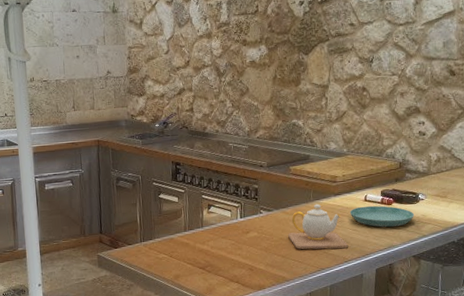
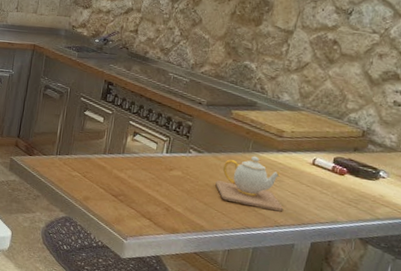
saucer: present [349,205,414,228] -> none [291,169,370,202]

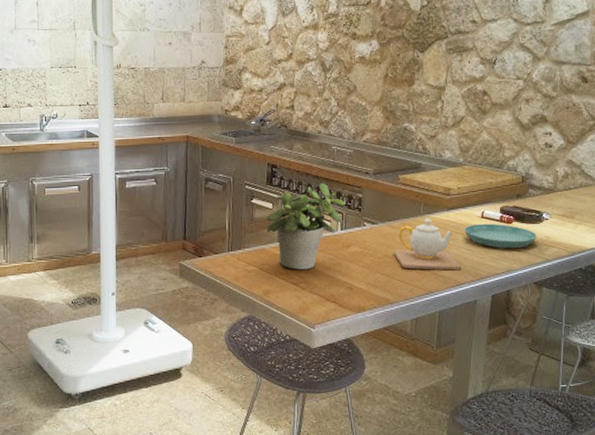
potted plant: none [95,105,175,185] -> present [267,182,346,270]
saucer: none [291,169,370,202] -> present [464,223,537,249]

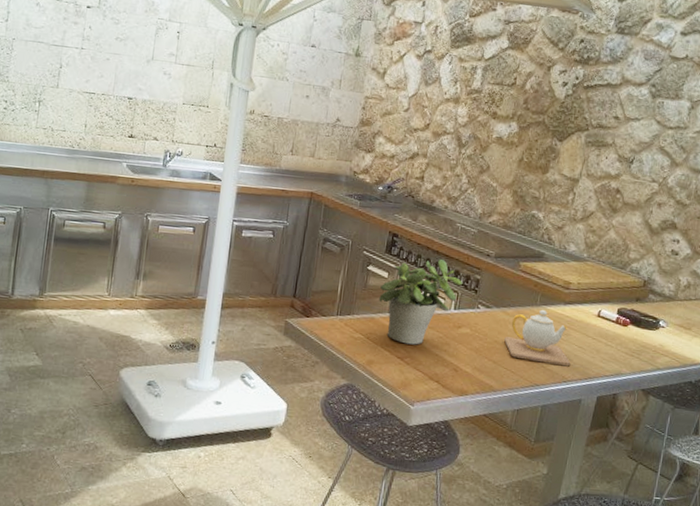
saucer: present [464,223,537,249] -> none [578,322,651,353]

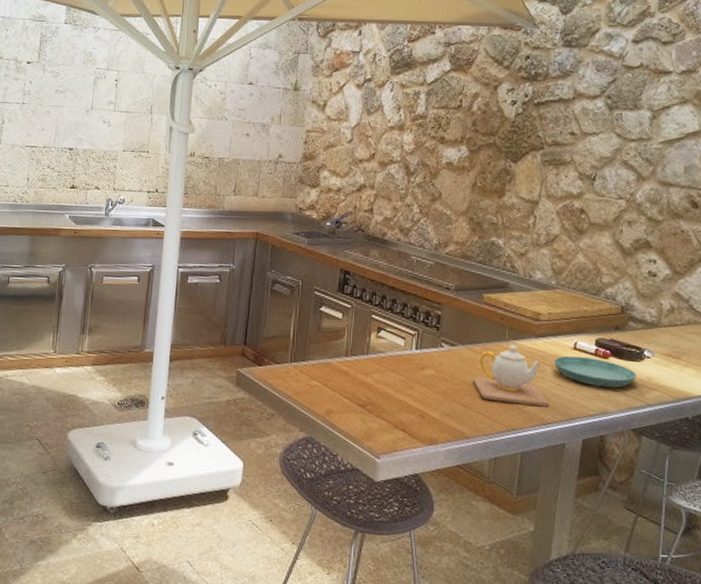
potted plant: present [379,258,463,345] -> none [334,295,423,391]
saucer: none [578,322,651,353] -> present [553,355,636,388]

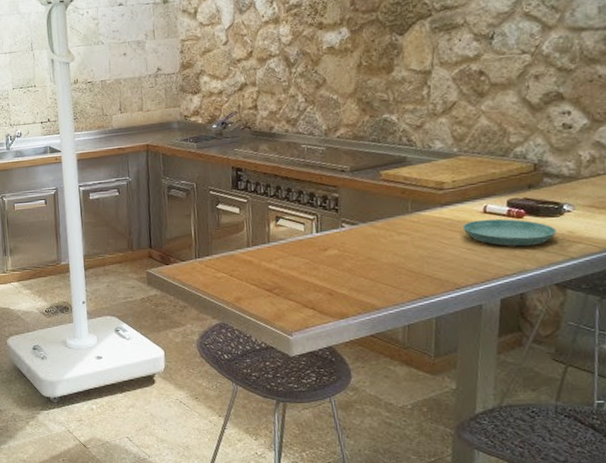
teapot: present [473,344,549,407] -> none [378,216,462,273]

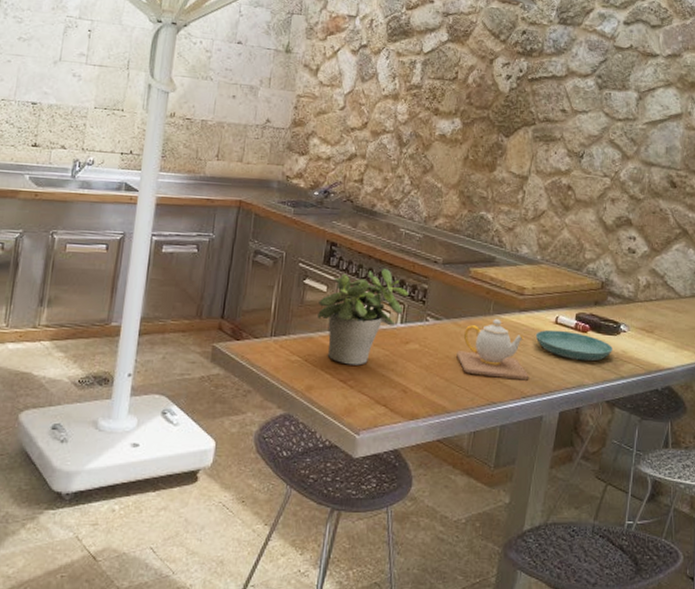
potted plant: none [234,183,321,276] -> present [317,268,410,366]
teapot: none [378,216,462,273] -> present [457,318,529,381]

